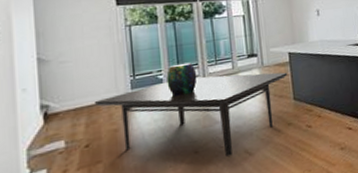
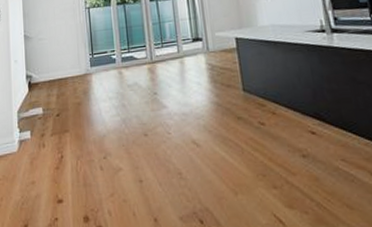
dining table: present [93,72,288,157] -> none [62,59,235,144]
decorative urn: present [166,62,198,97] -> none [119,44,146,77]

